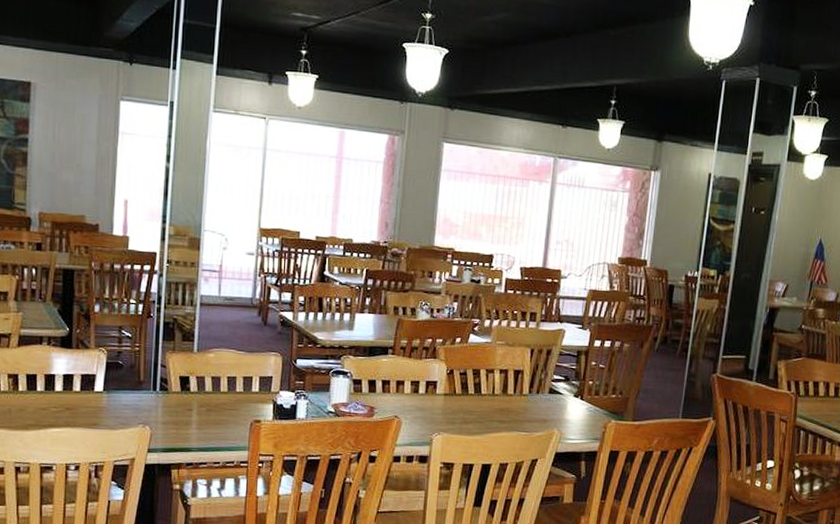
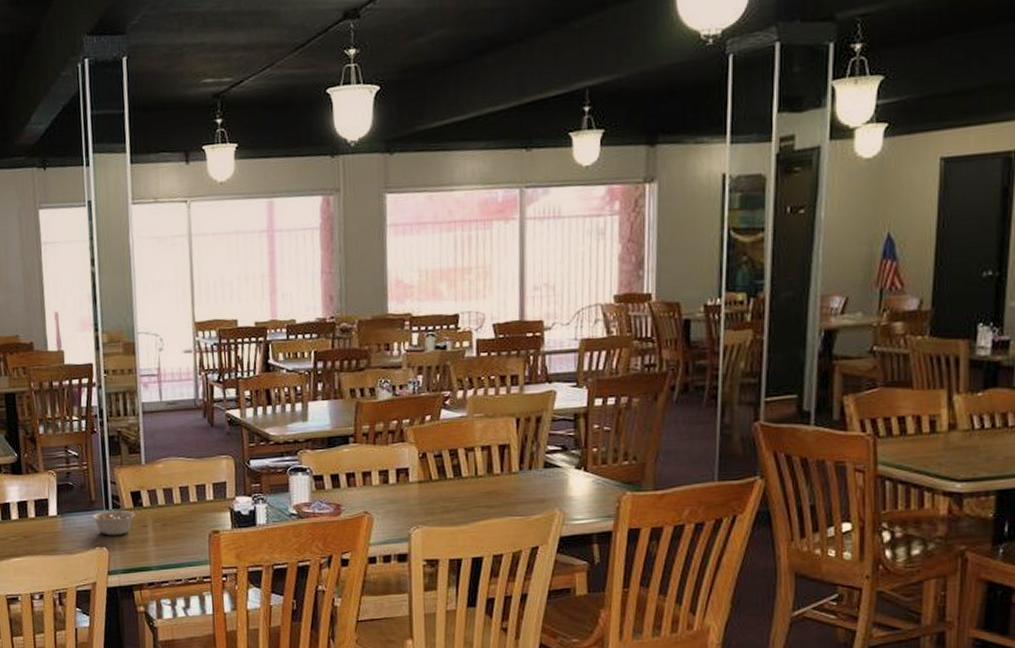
legume: none [138,388,182,416] -> present [92,506,136,536]

